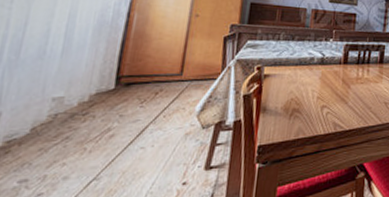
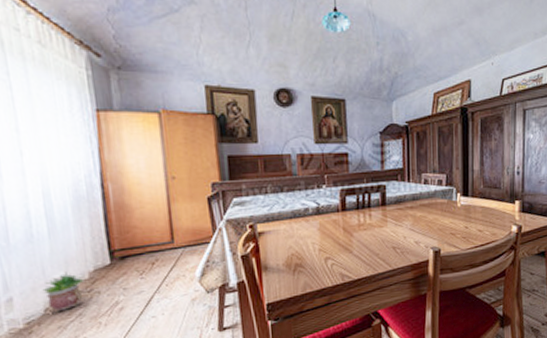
potted plant: none [36,92,83,133] -> present [42,272,85,313]

